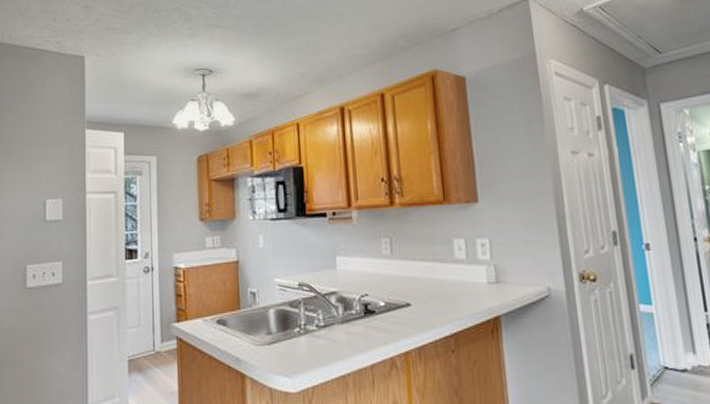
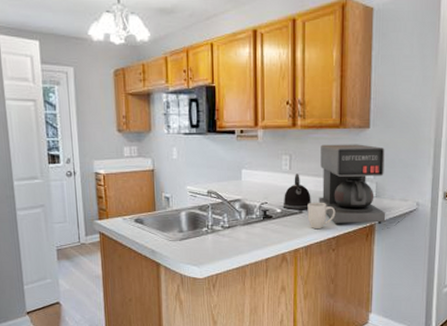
kettle: none [386,258,420,303] -> present [283,174,311,211]
mug: none [415,291,451,326] -> present [307,202,336,230]
coffee maker: none [424,221,513,319] -> present [319,144,386,225]

